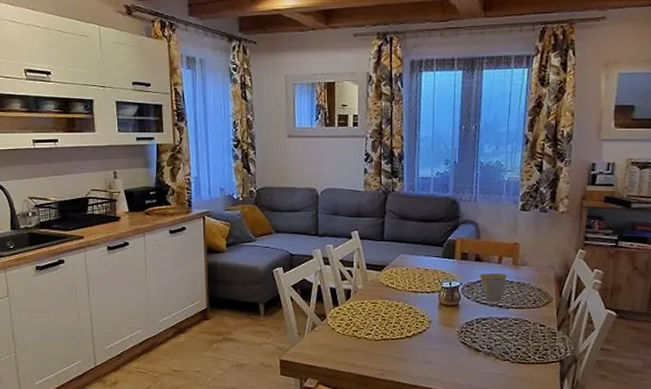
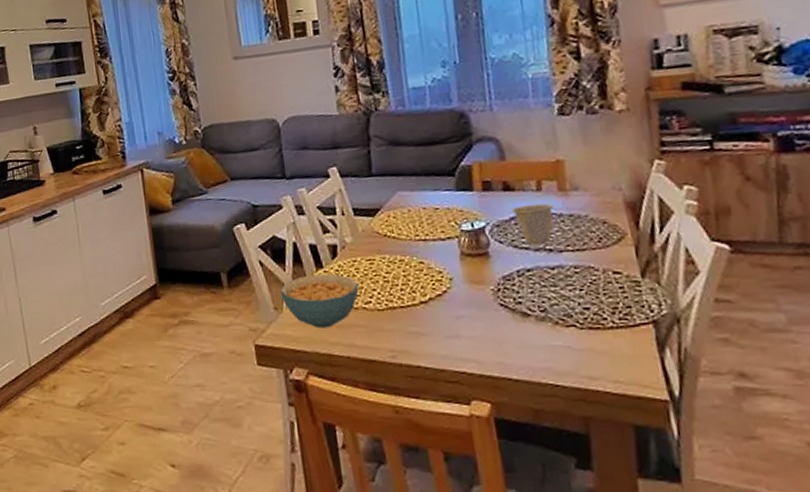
cereal bowl: none [304,311,363,351] -> present [280,273,359,329]

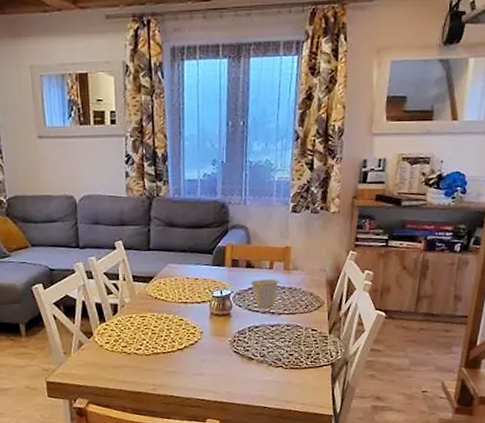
cereal bowl: present [280,273,359,329] -> none [70,326,132,369]

